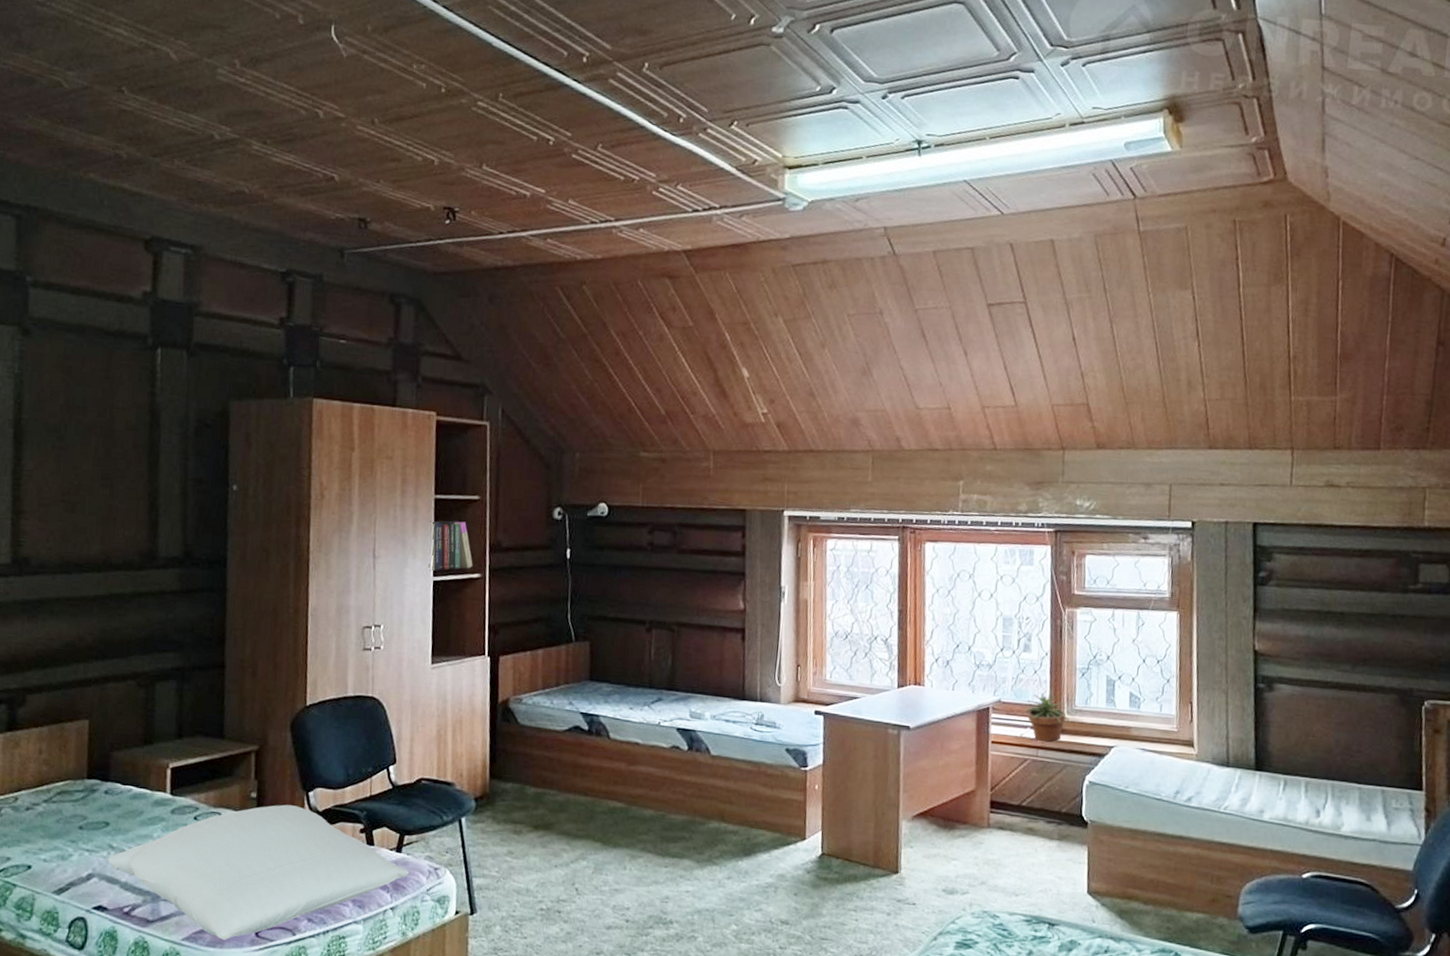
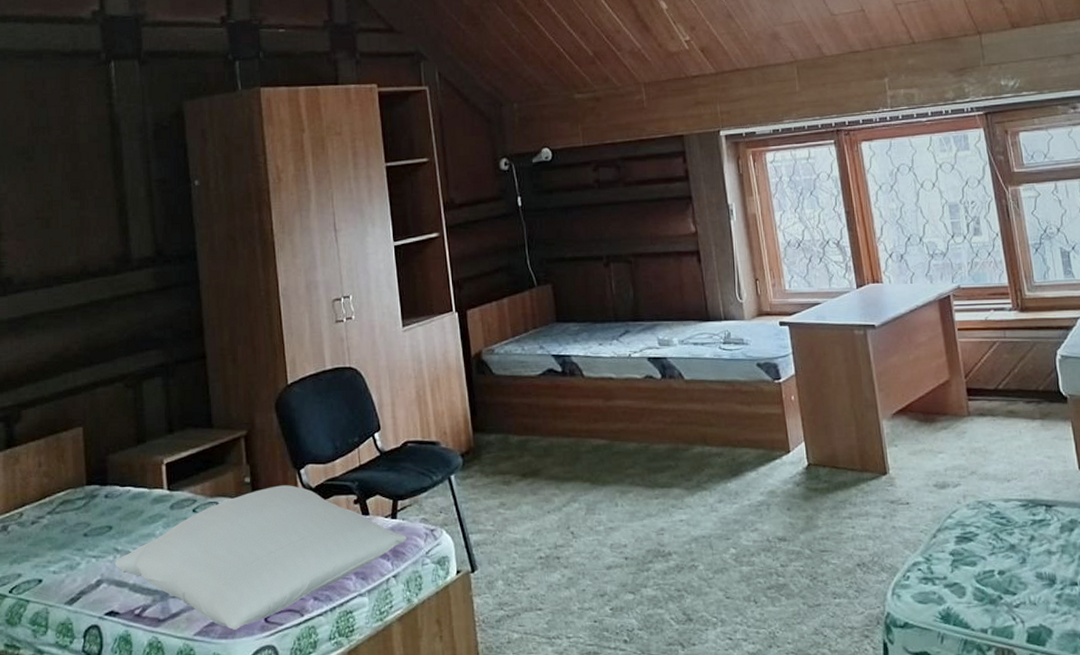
books: present [428,520,473,572] -> none [384,185,430,237]
potted plant: present [1024,690,1071,742] -> none [985,269,1033,322]

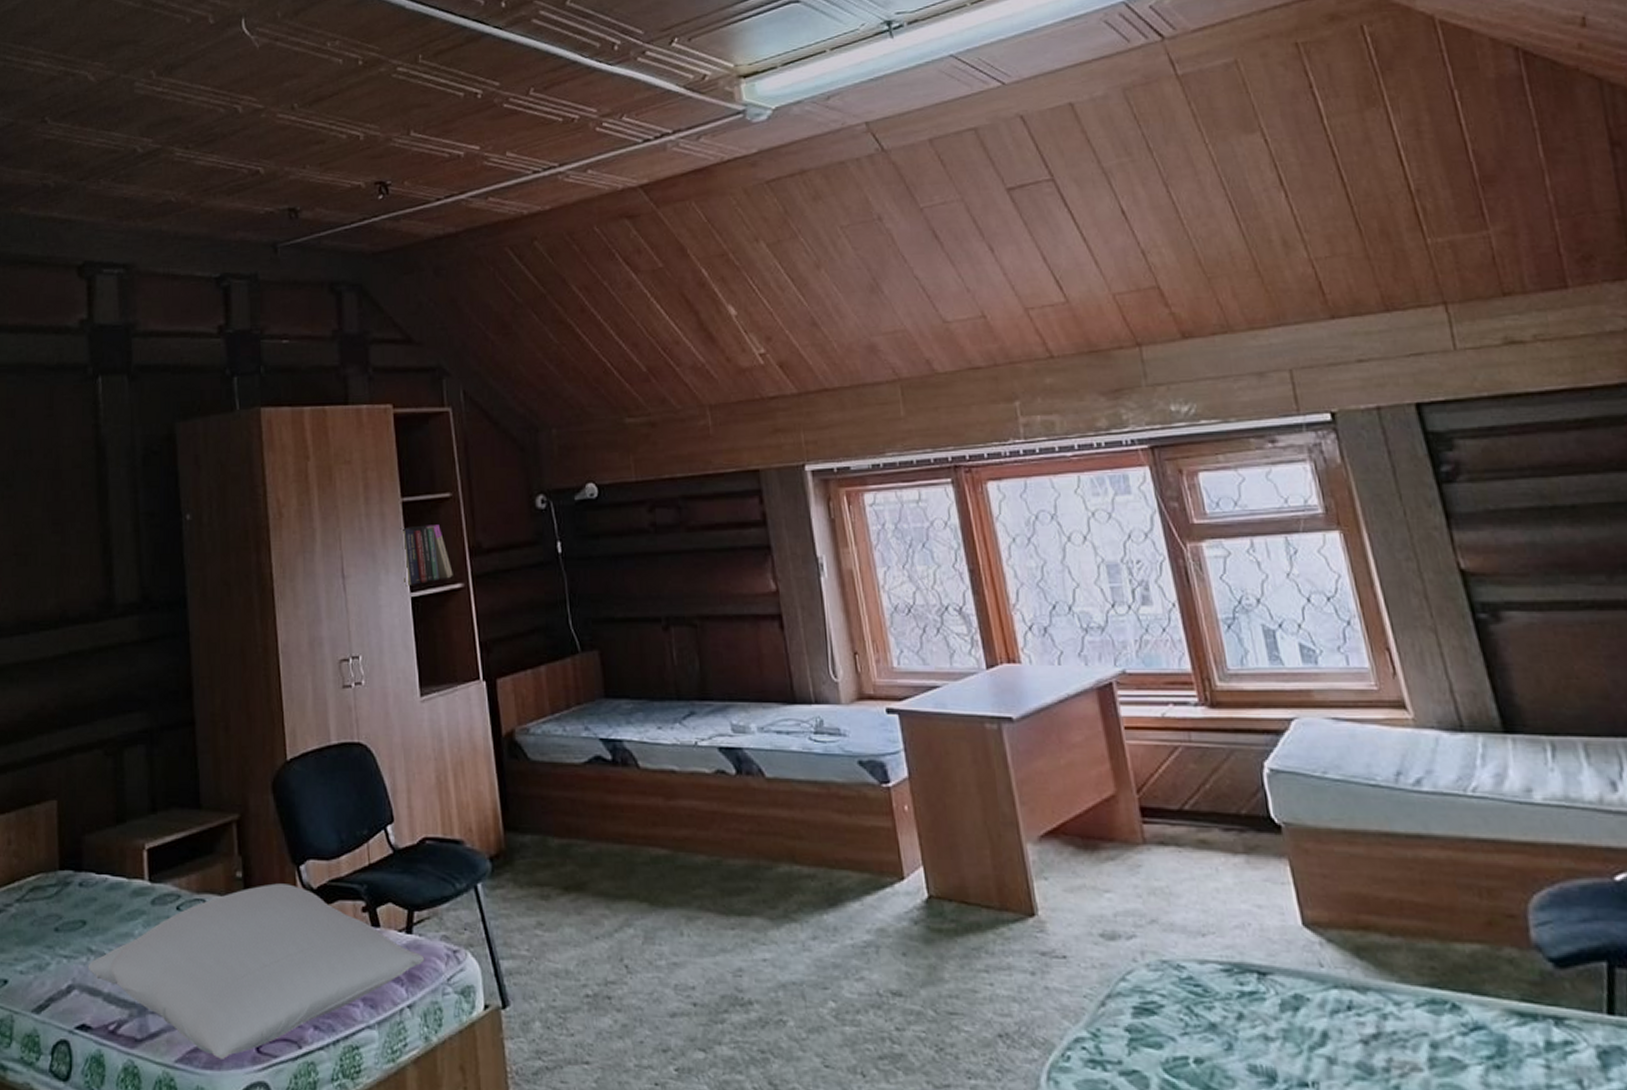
books: none [384,185,430,237] -> present [400,524,453,587]

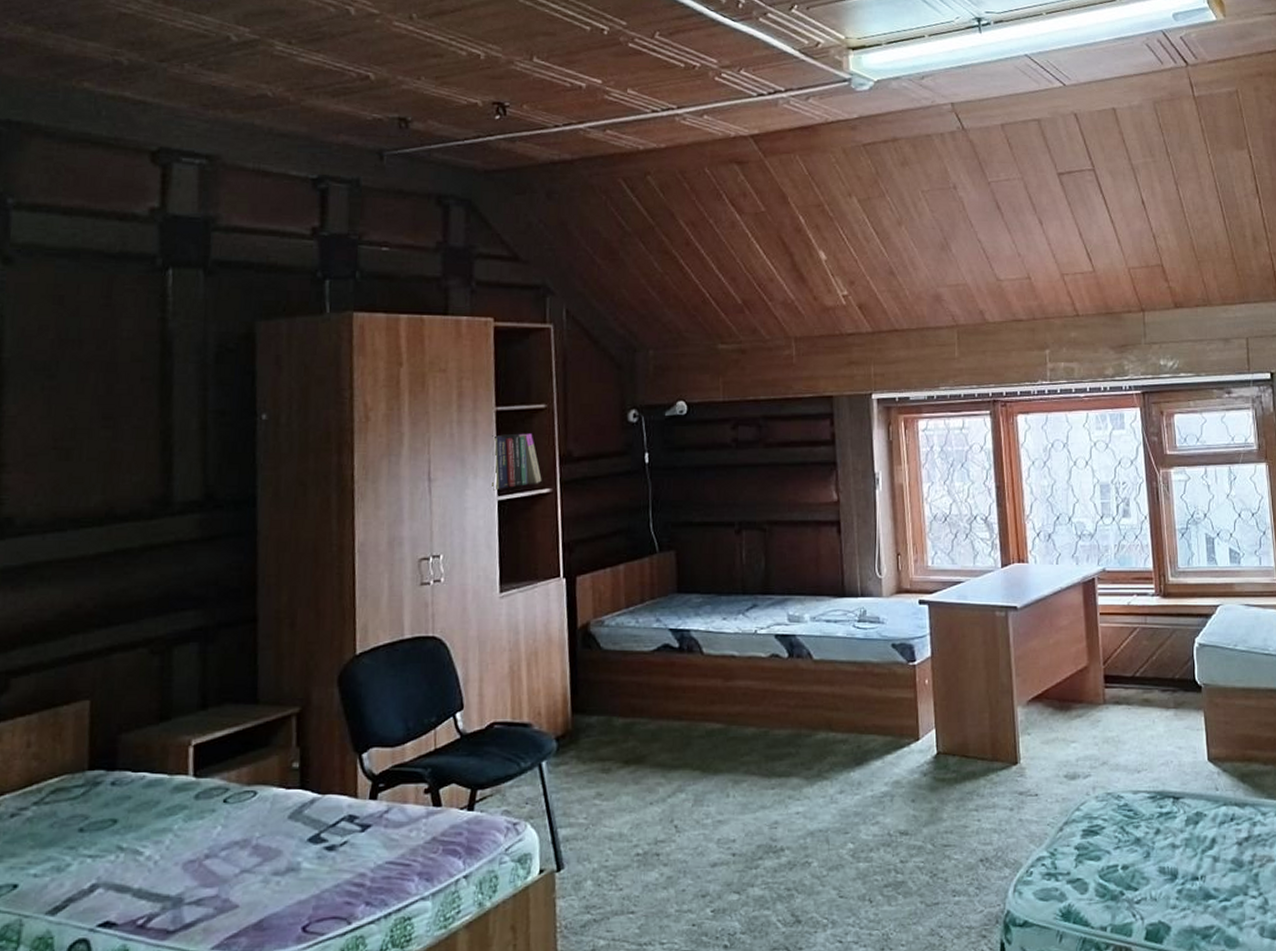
pillow: present [87,883,425,1059] -> none [116,771,485,942]

